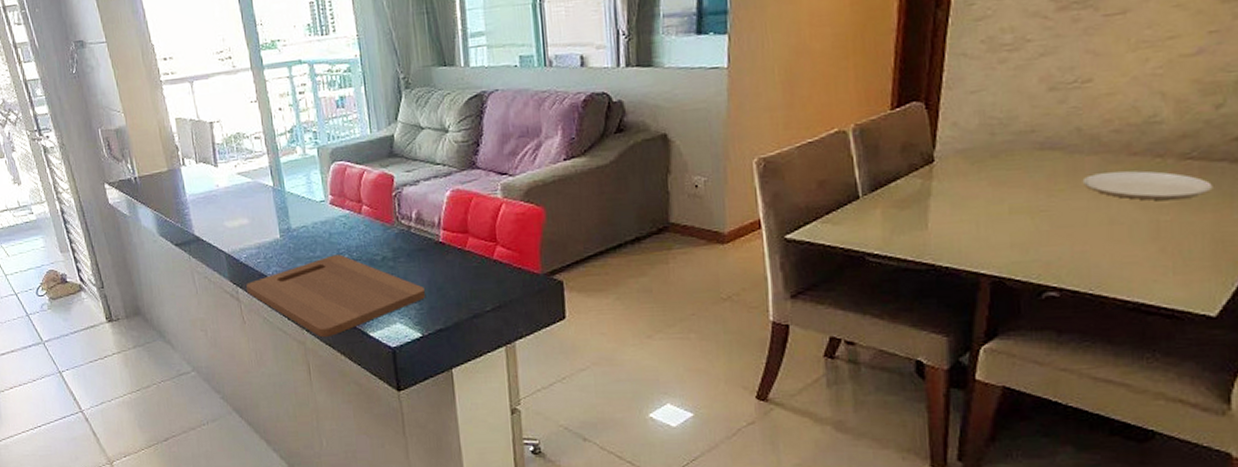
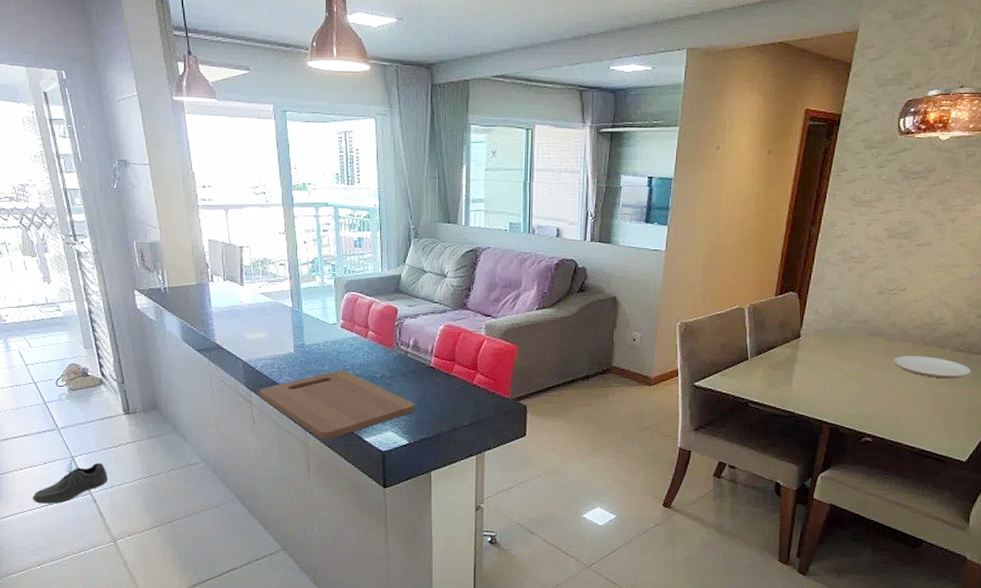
shoe: none [25,374,97,425] -> present [32,458,108,504]

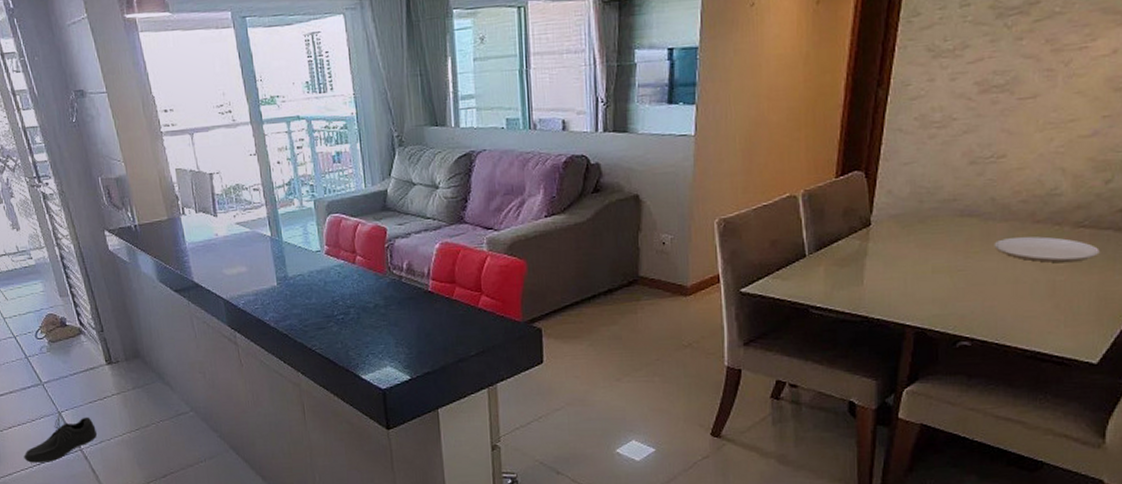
cutting board: present [259,370,414,440] -> none [244,302,414,380]

